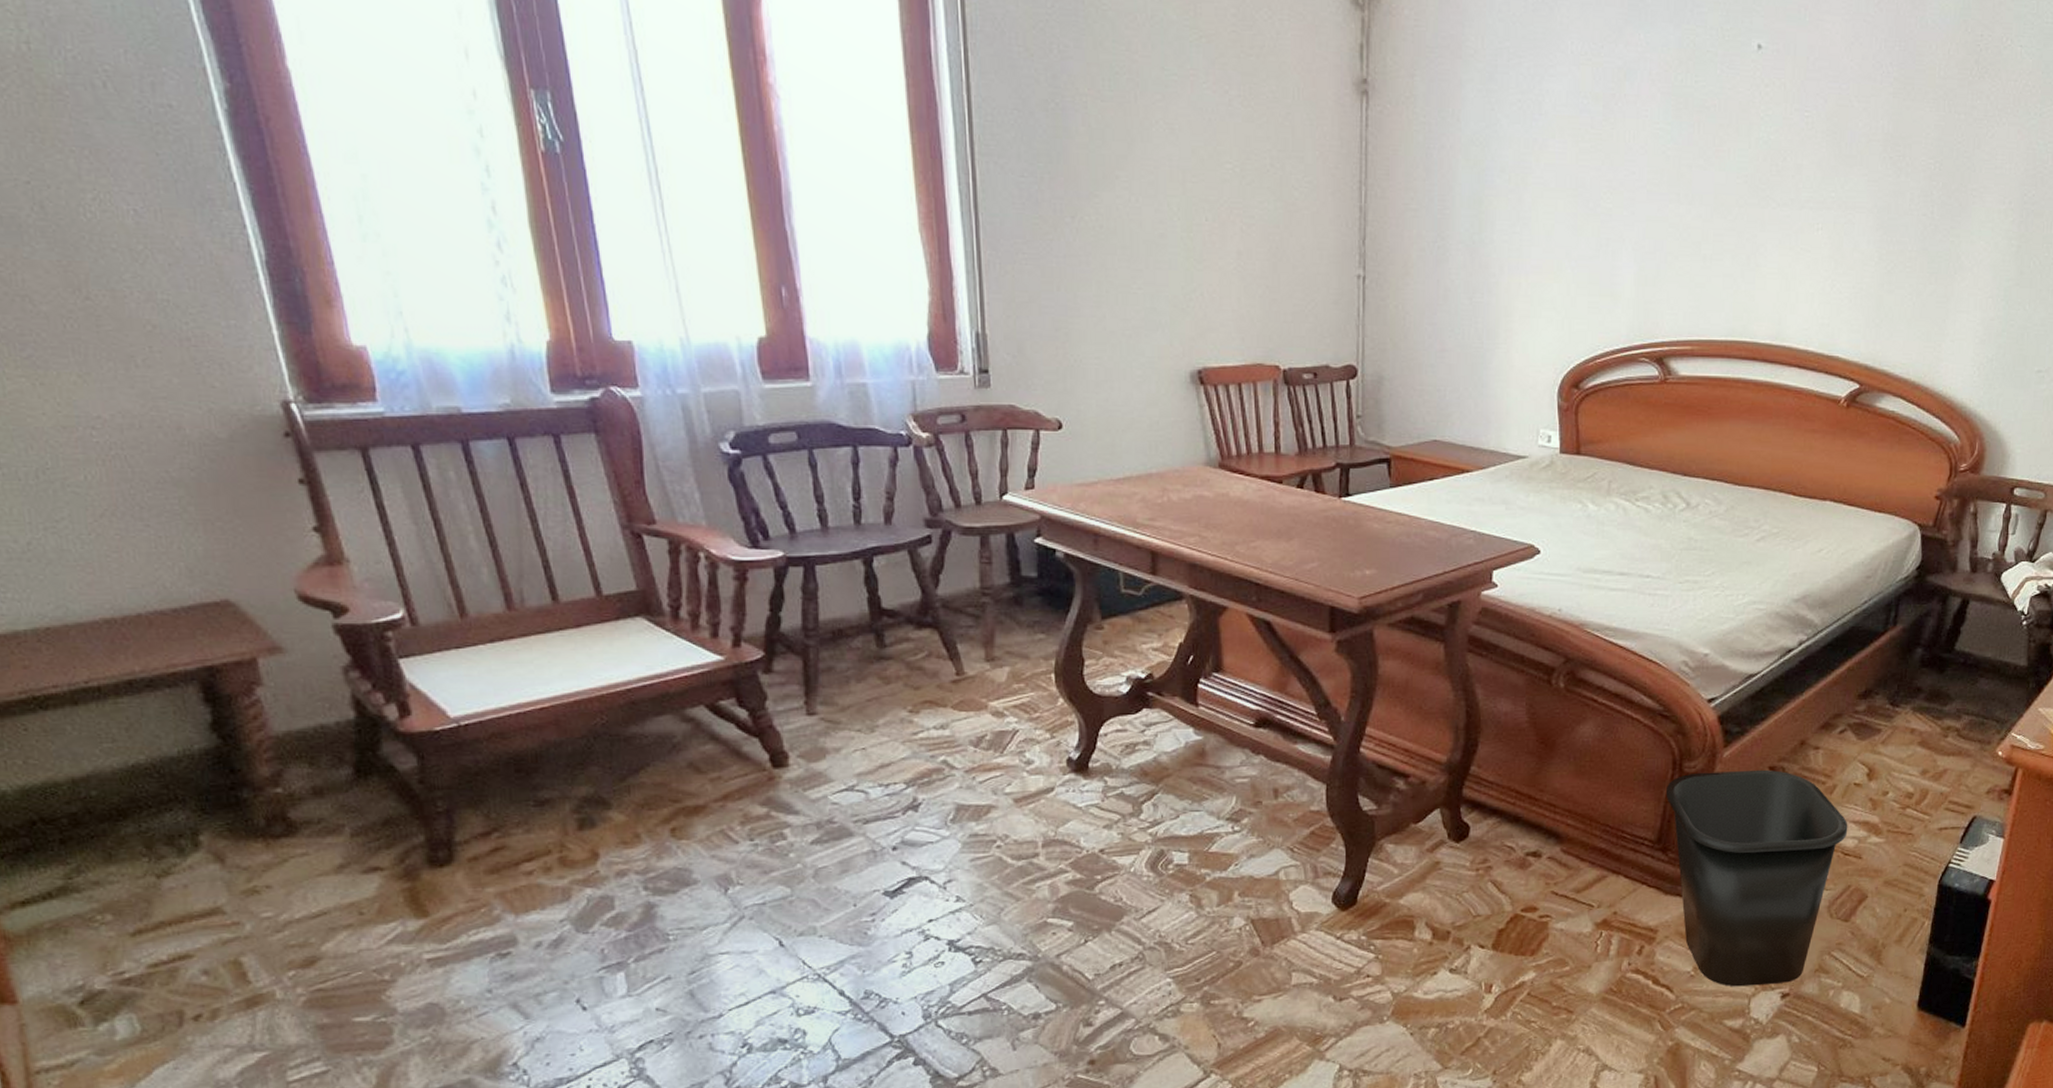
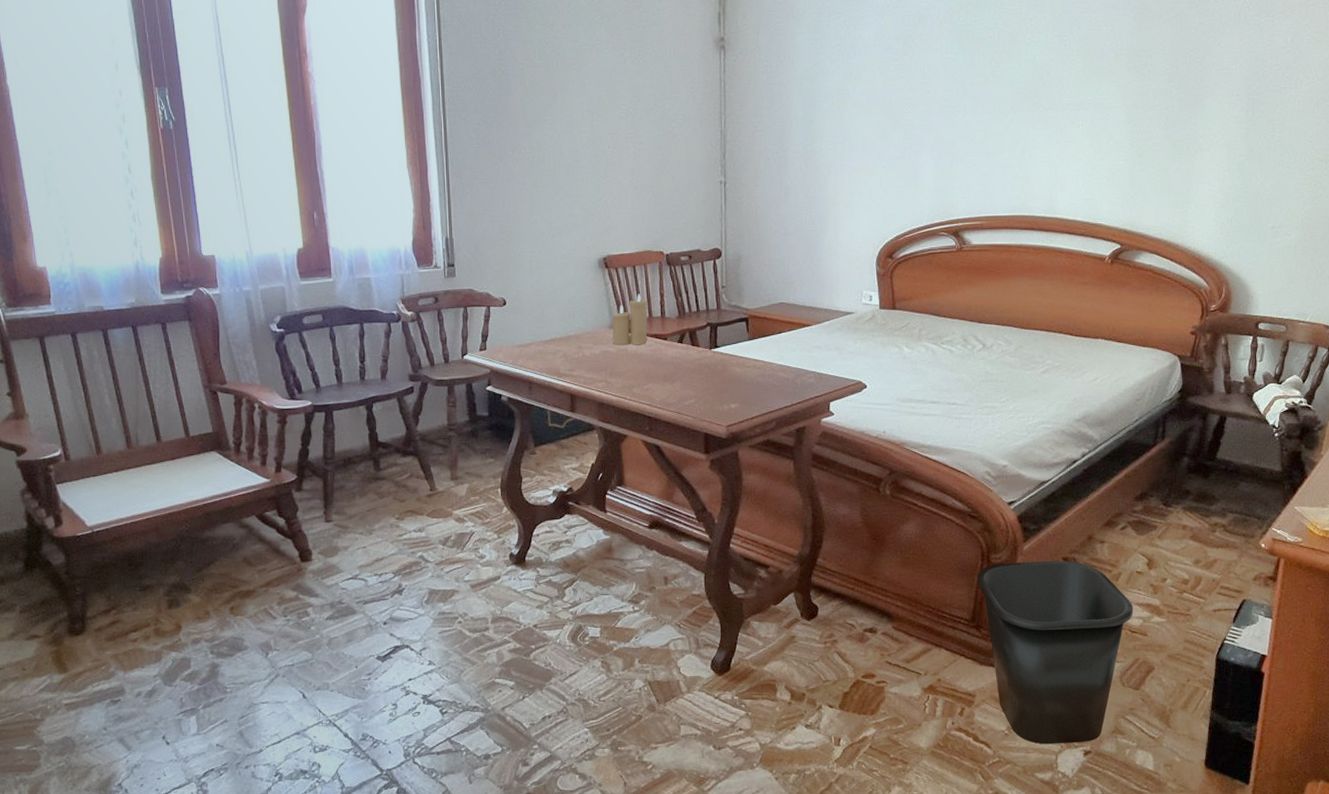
candle: none [1208,421,1257,490] -> present [612,294,648,346]

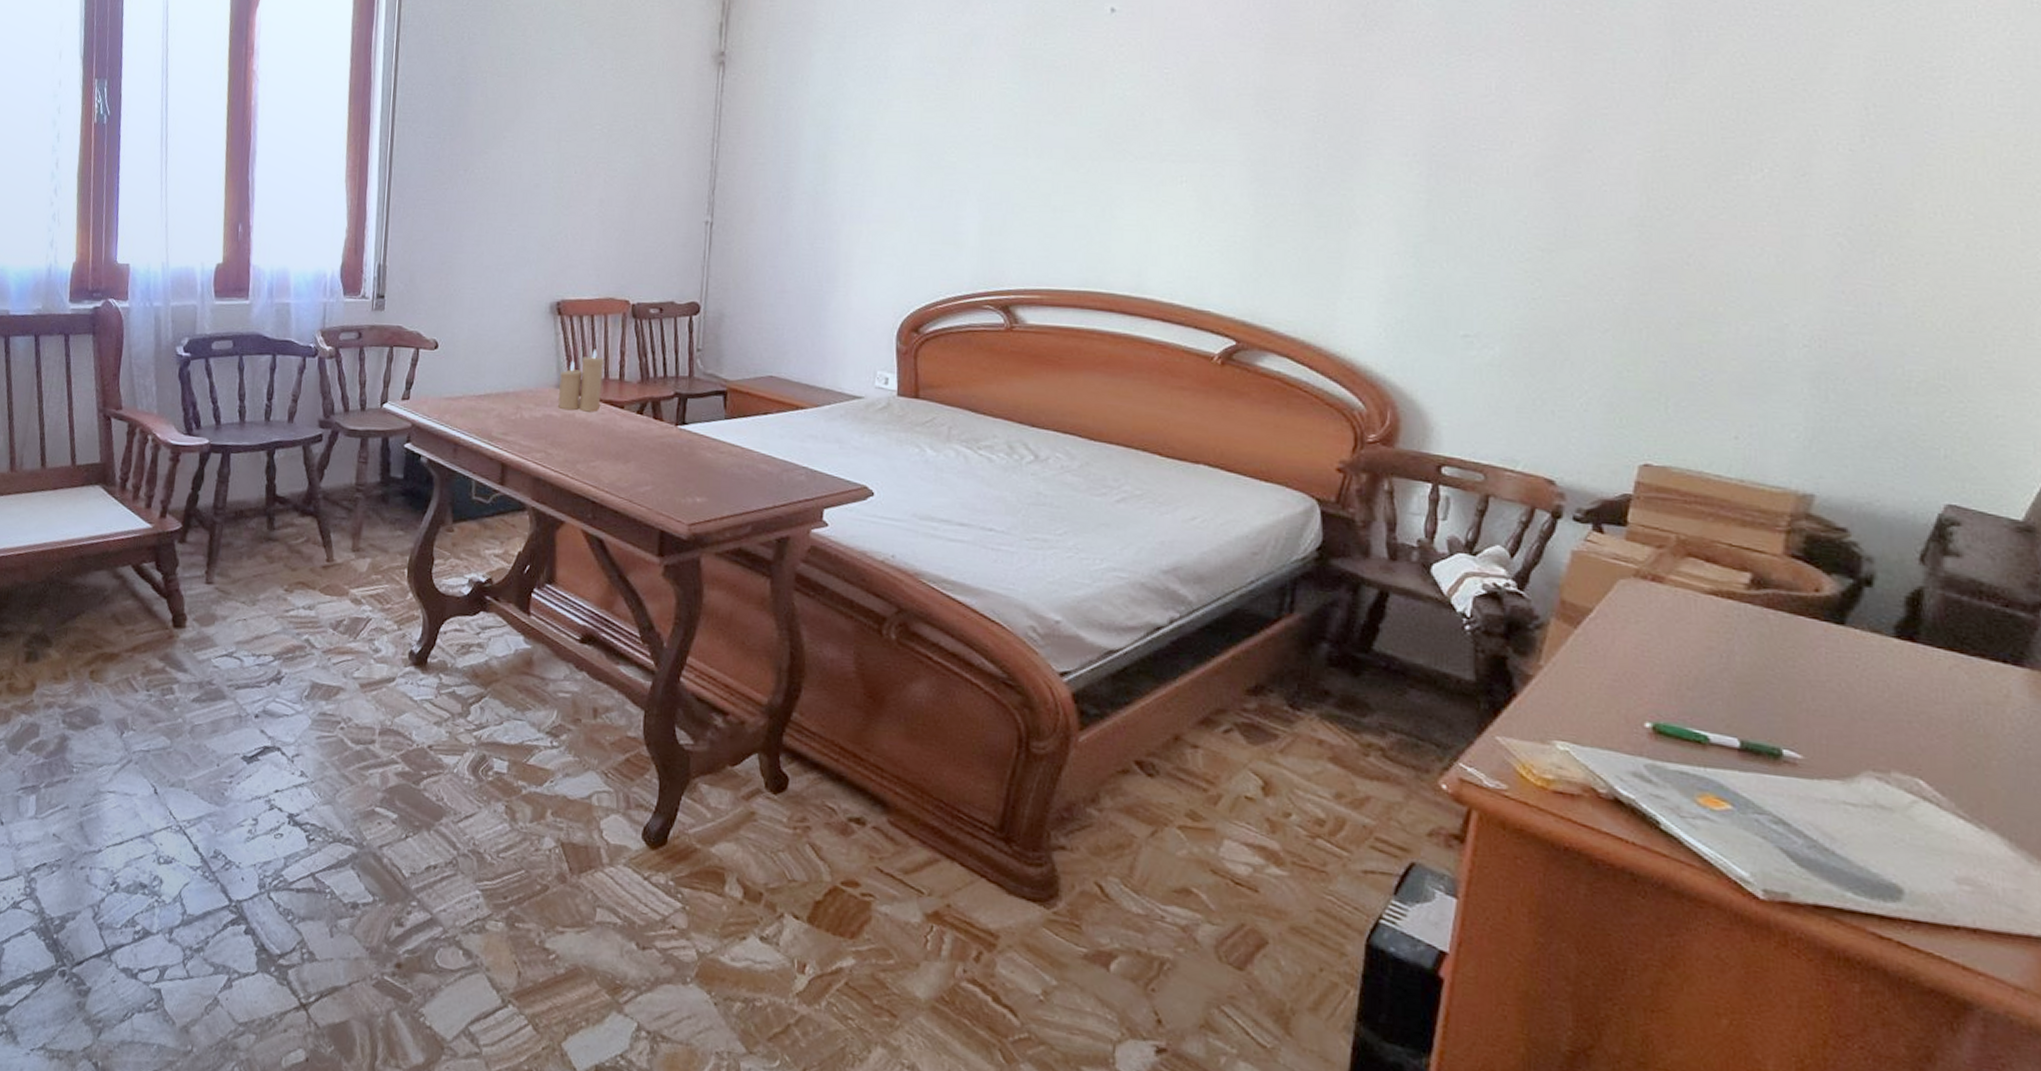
waste bin: present [977,560,1133,745] -> none [1010,755,1239,1035]

